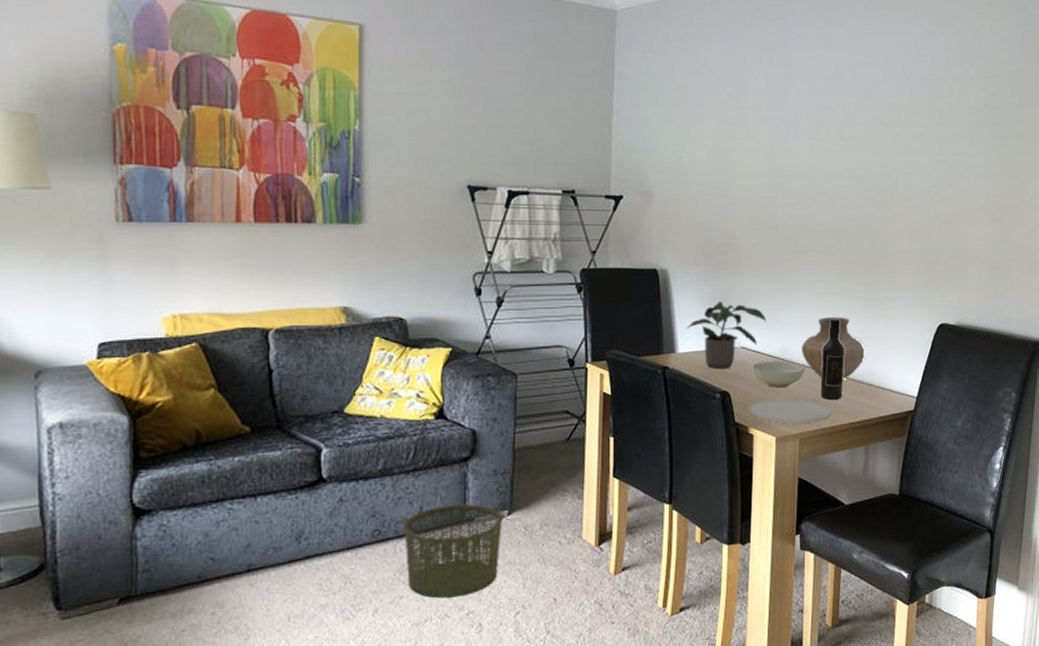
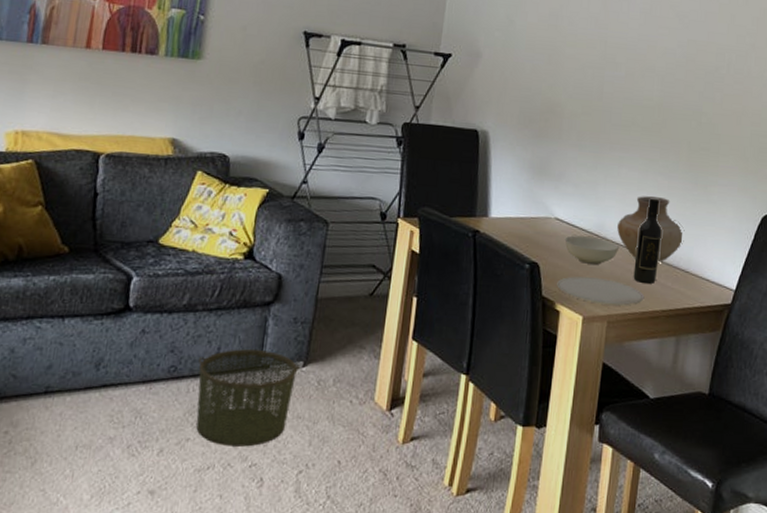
potted plant: present [686,301,767,369] -> none [501,168,584,239]

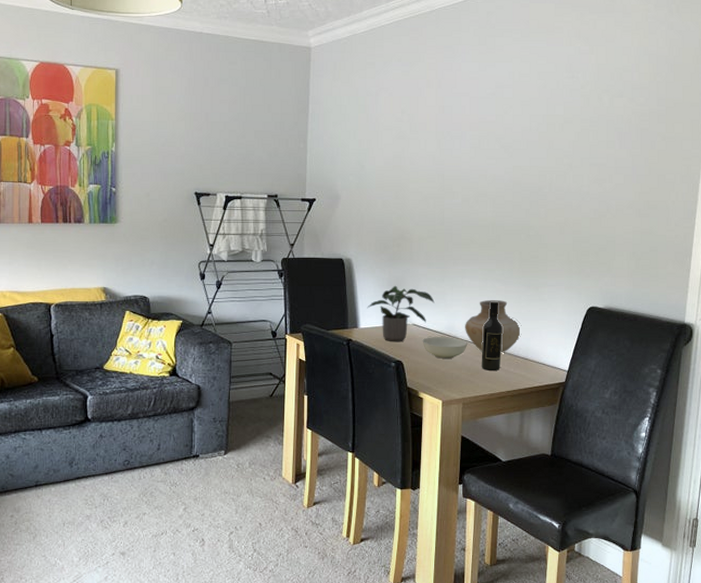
basket: present [196,349,300,447] -> none [144,444,222,517]
potted plant: none [501,168,584,239] -> present [367,285,435,342]
plate: present [557,276,645,306] -> none [419,369,492,390]

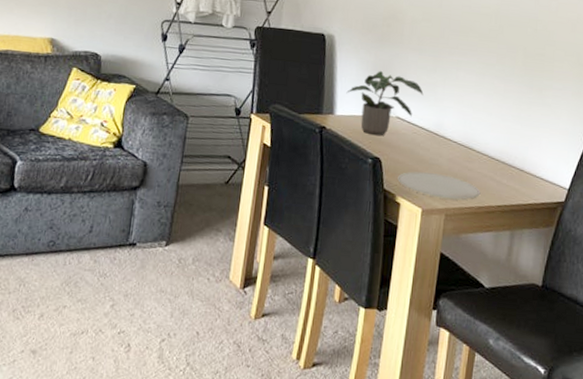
plate: none [419,369,492,390] -> present [397,171,481,201]
bowl: present [422,337,468,359] -> none [405,133,458,161]
vase: present [465,300,522,353] -> none [455,98,520,161]
wine bottle: present [481,301,503,370] -> none [470,100,498,181]

